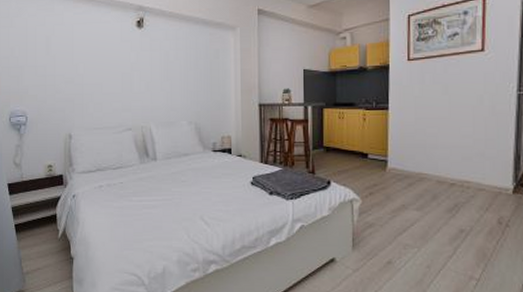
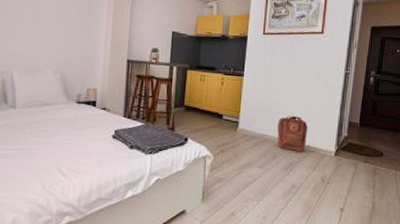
backpack: none [435,150,475,191] -> present [277,116,308,153]

